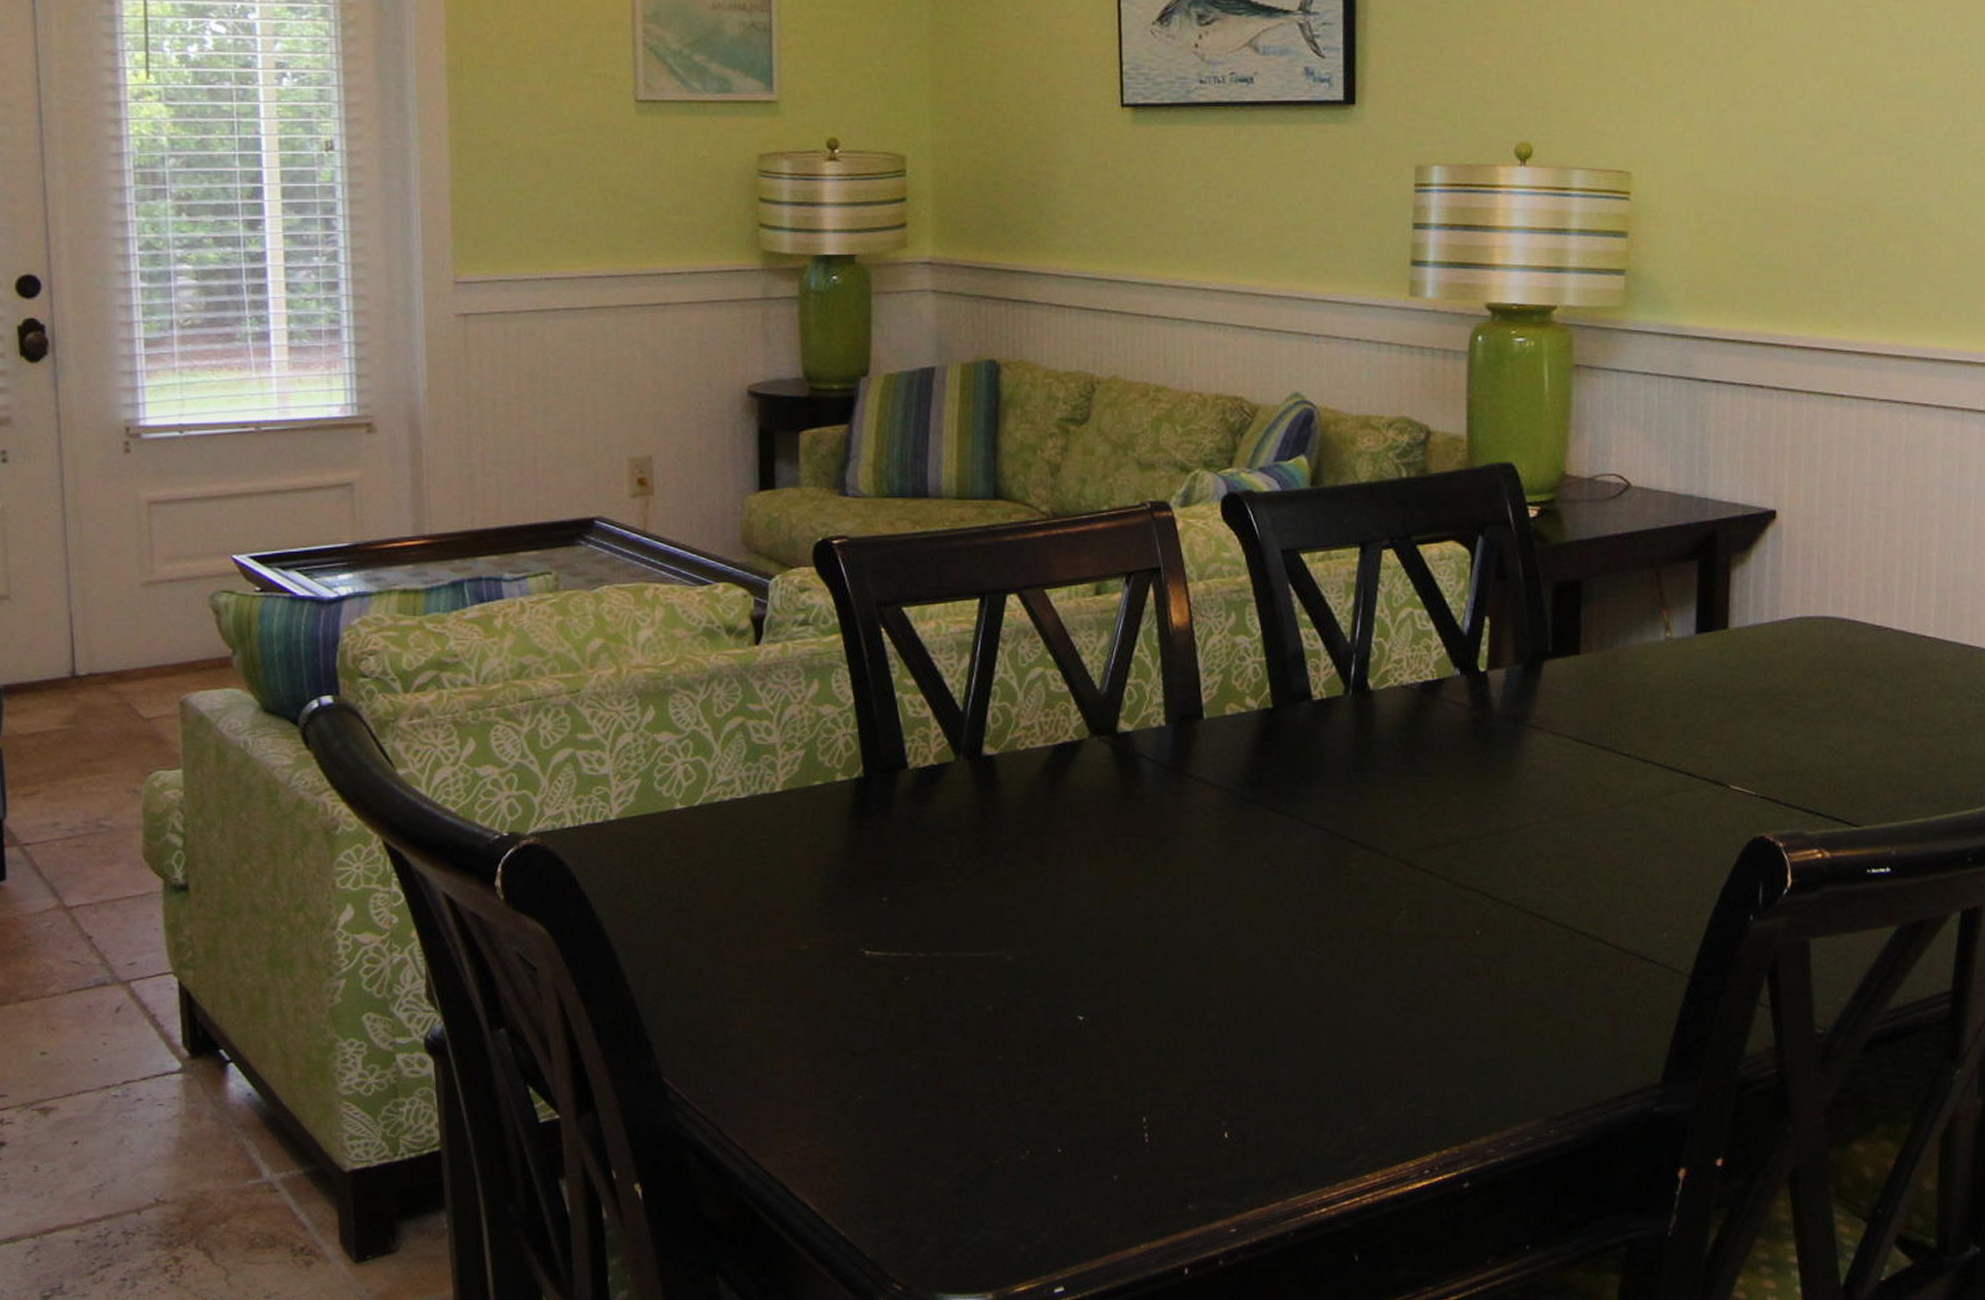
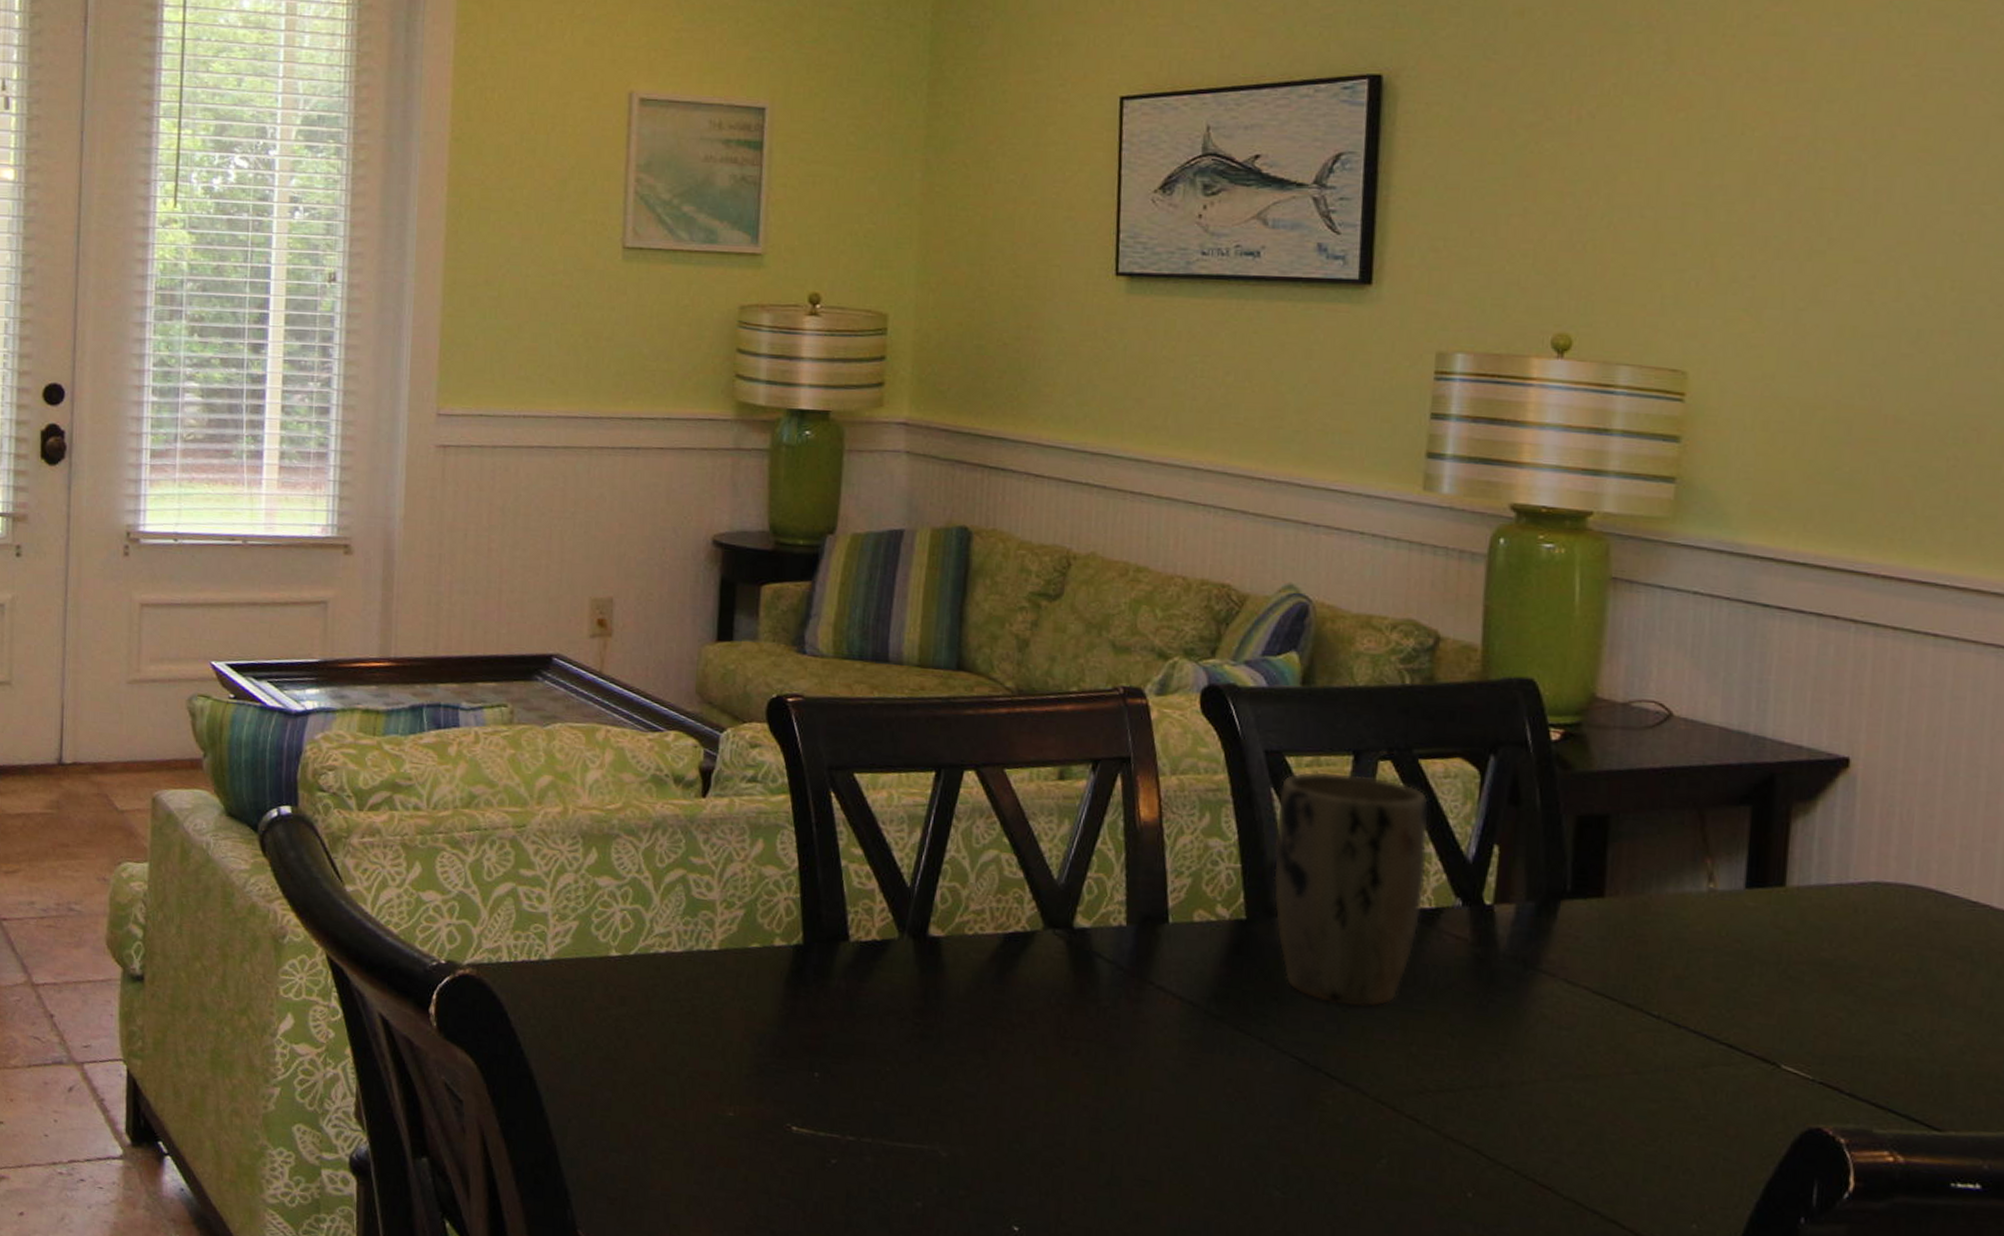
plant pot: none [1294,564,1429,778] -> present [1273,771,1430,1008]

